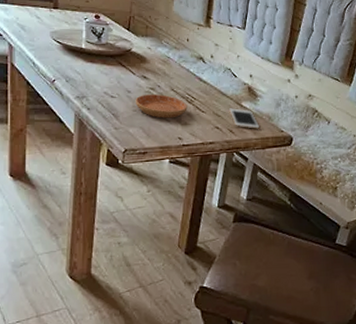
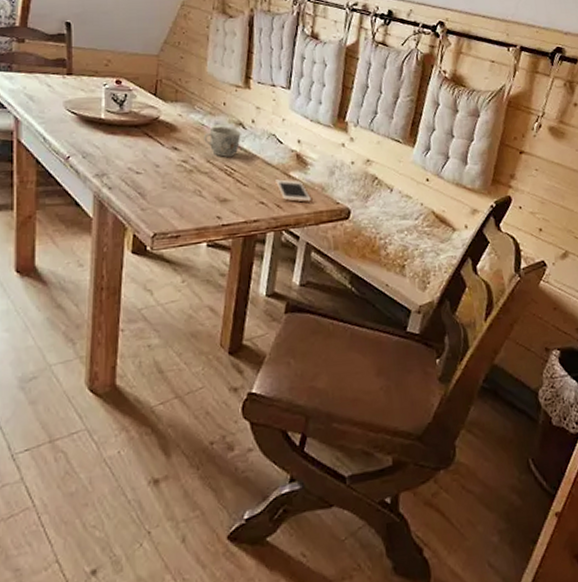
saucer: present [135,94,188,119] -> none [165,167,227,195]
mug: none [169,60,201,87] -> present [204,127,241,157]

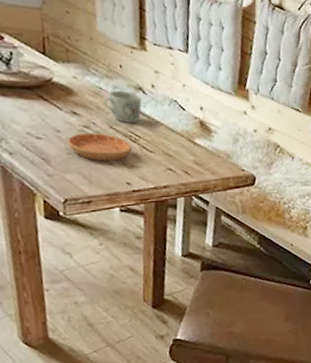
saucer: none [165,167,227,195] -> present [67,133,133,162]
cell phone: present [275,179,311,202] -> none [181,146,218,169]

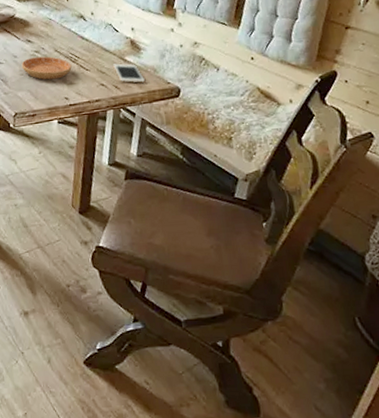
mug: present [103,91,142,123] -> none [51,20,83,47]
cell phone: none [181,146,218,169] -> present [113,63,145,83]

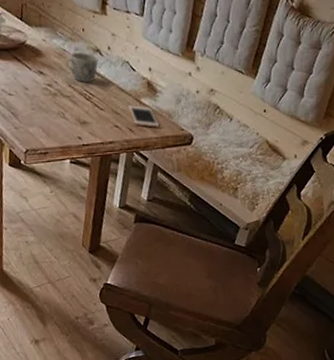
saucer: present [21,56,72,80] -> none [33,91,86,117]
mug: none [51,20,83,47] -> present [65,53,98,82]

